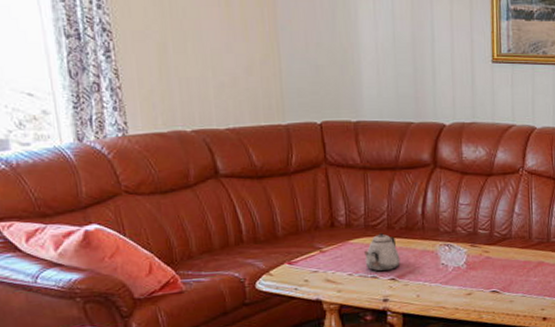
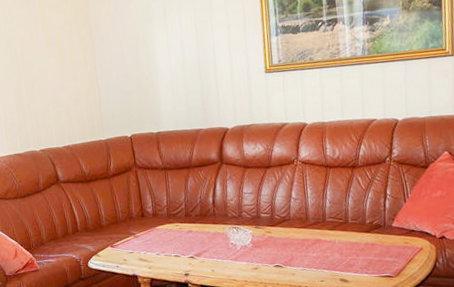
teapot: present [363,232,401,272] -> none [167,219,197,251]

